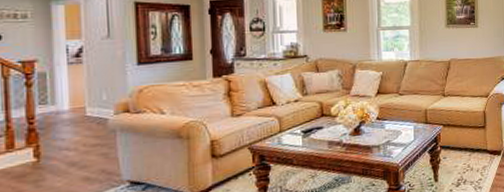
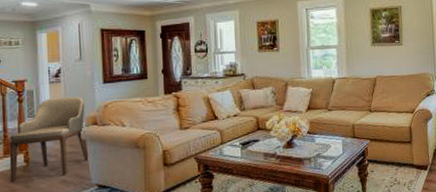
armchair: none [12,80,119,181] -> present [8,97,89,182]

